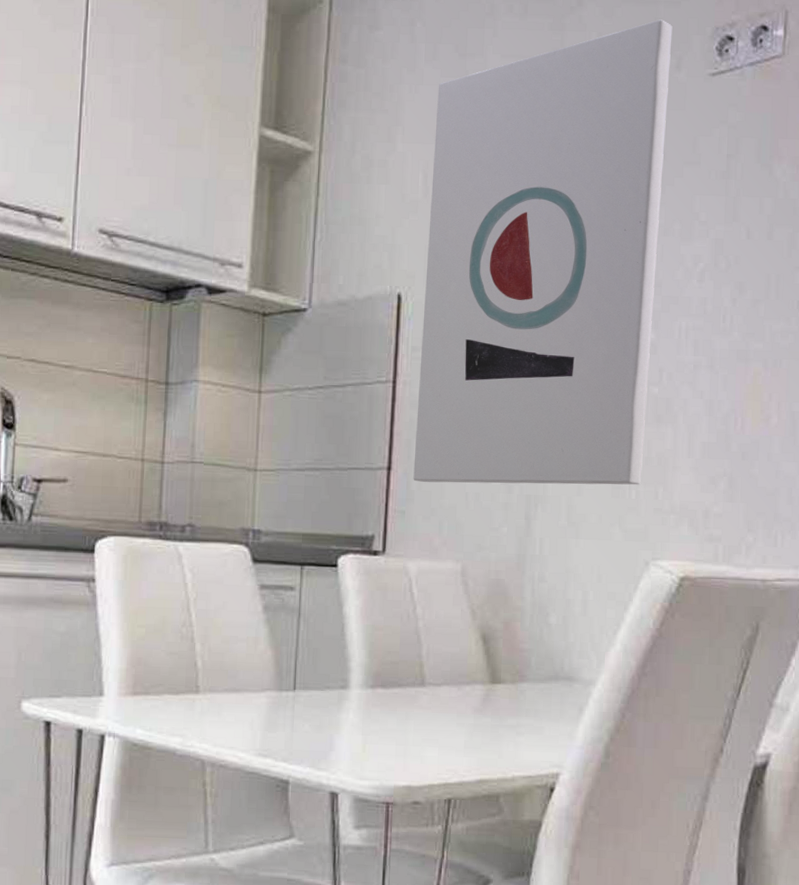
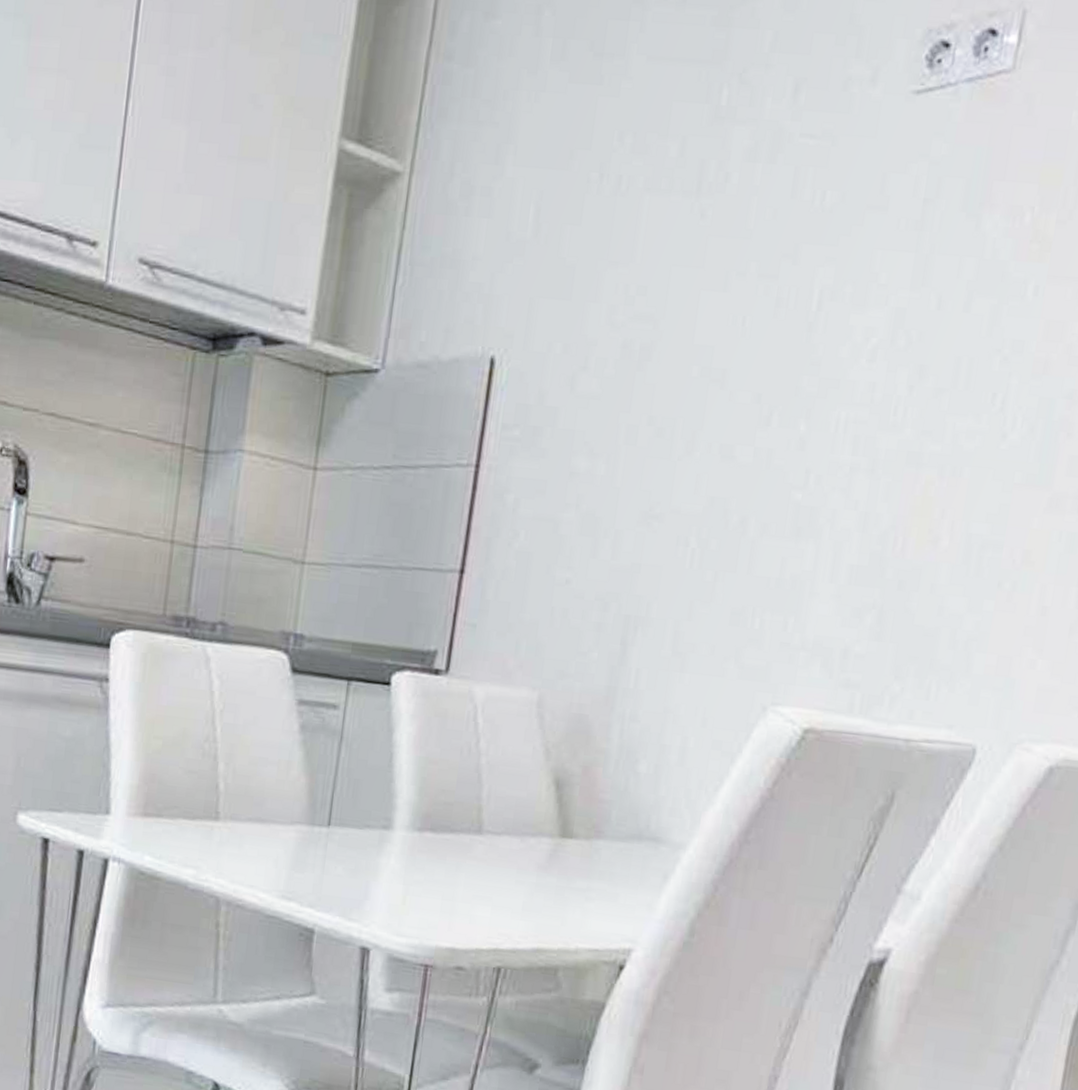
wall art: present [413,19,673,485] -> none [489,16,872,612]

